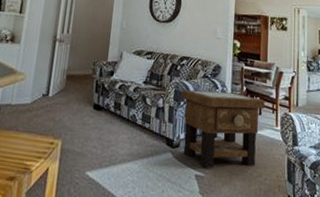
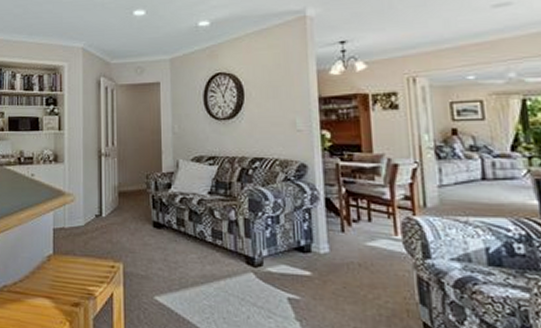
side table: present [181,89,265,168] -> none [258,196,375,289]

